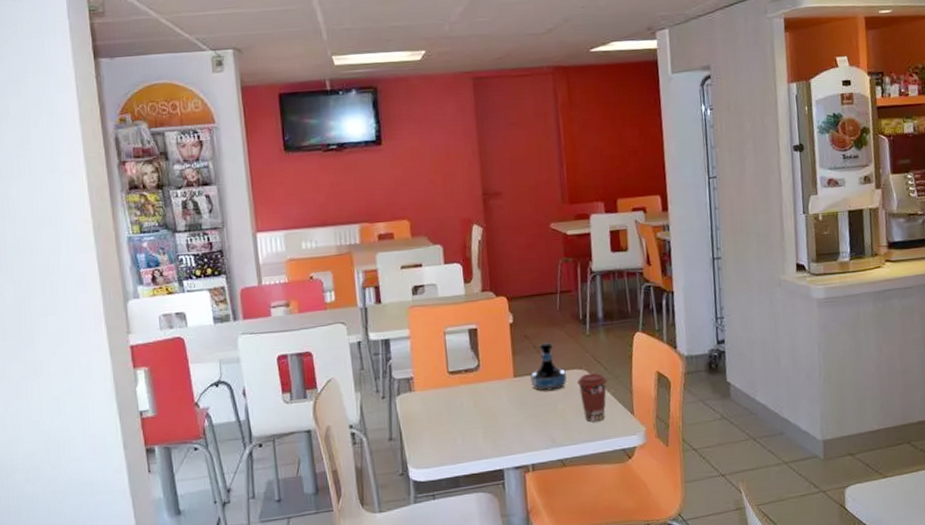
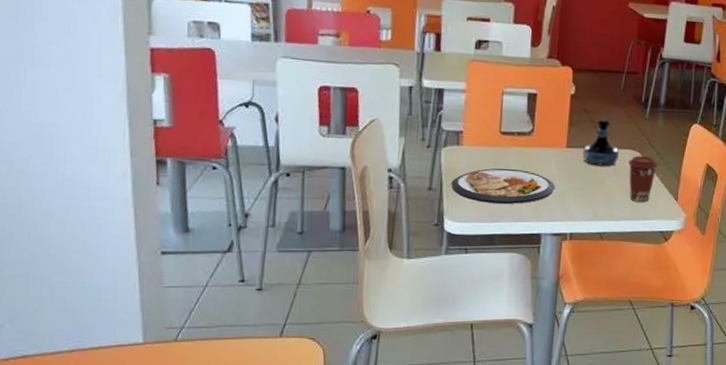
dish: none [410,406,510,446] -> present [451,168,556,205]

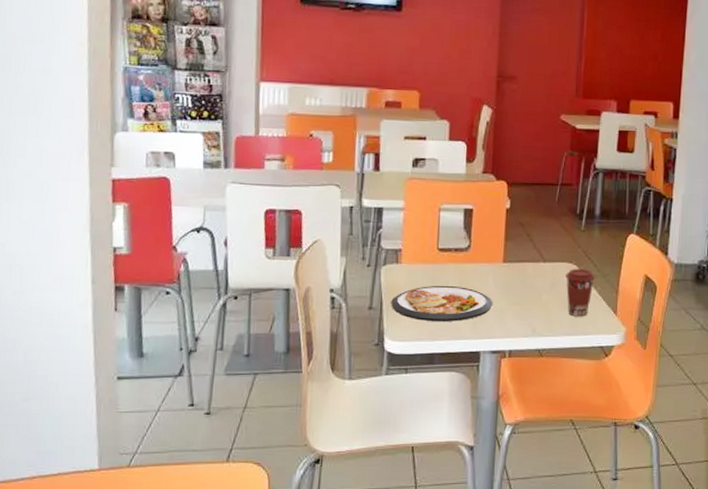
tequila bottle: present [583,119,619,166] -> none [520,232,556,280]

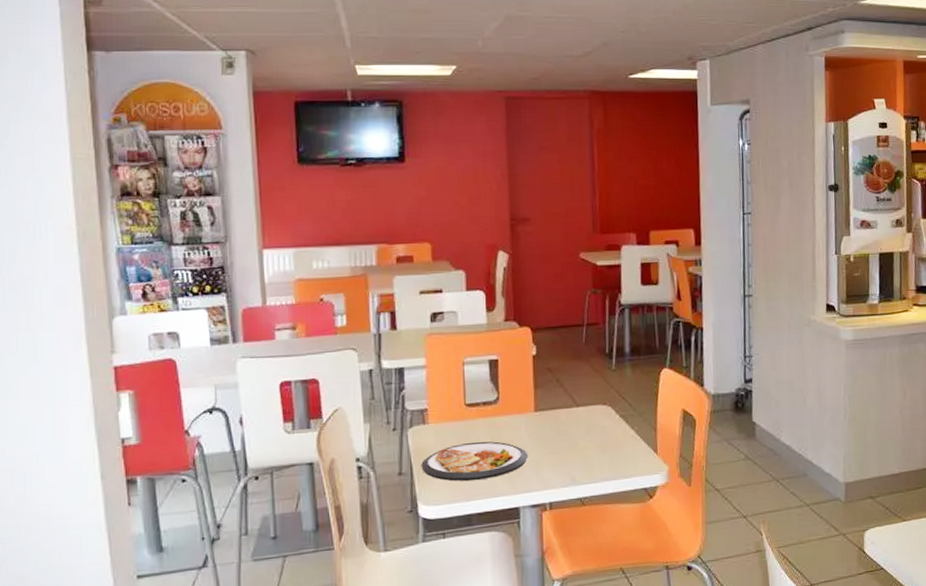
coffee cup: present [566,268,596,317] -> none [601,409,632,460]

